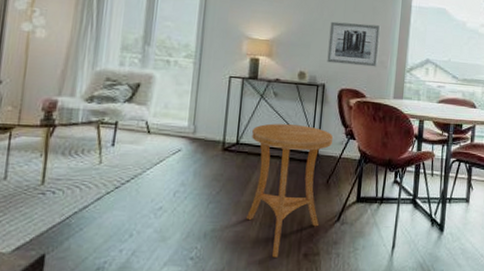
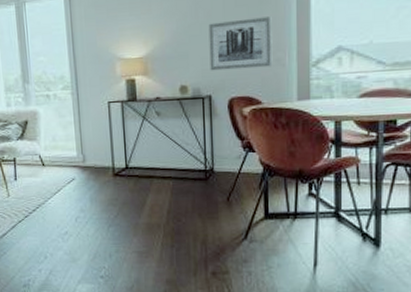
side table: present [246,123,334,258] -> none [140,142,229,276]

